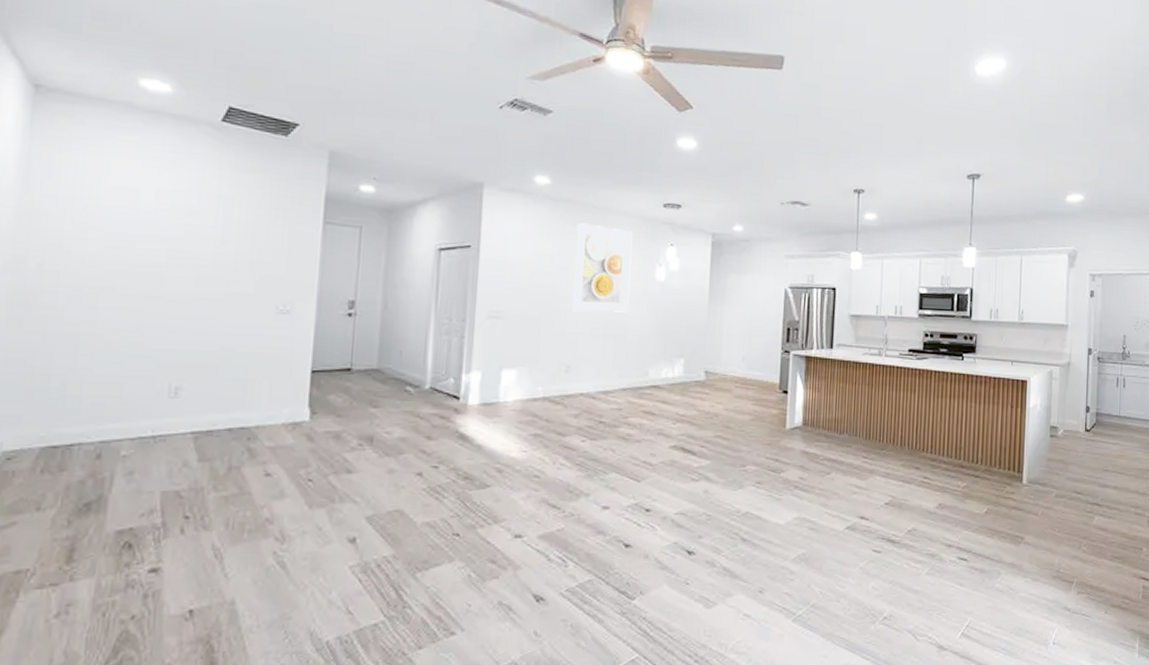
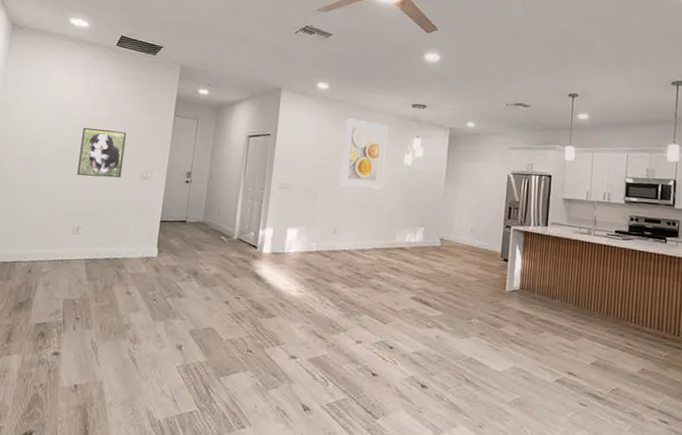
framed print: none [169,241,249,314] -> present [77,127,127,178]

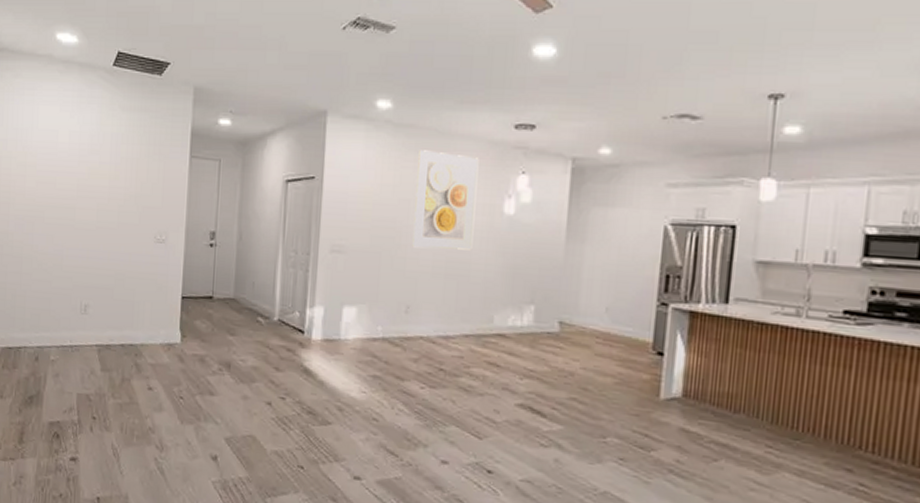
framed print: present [77,127,127,178] -> none [80,177,134,242]

